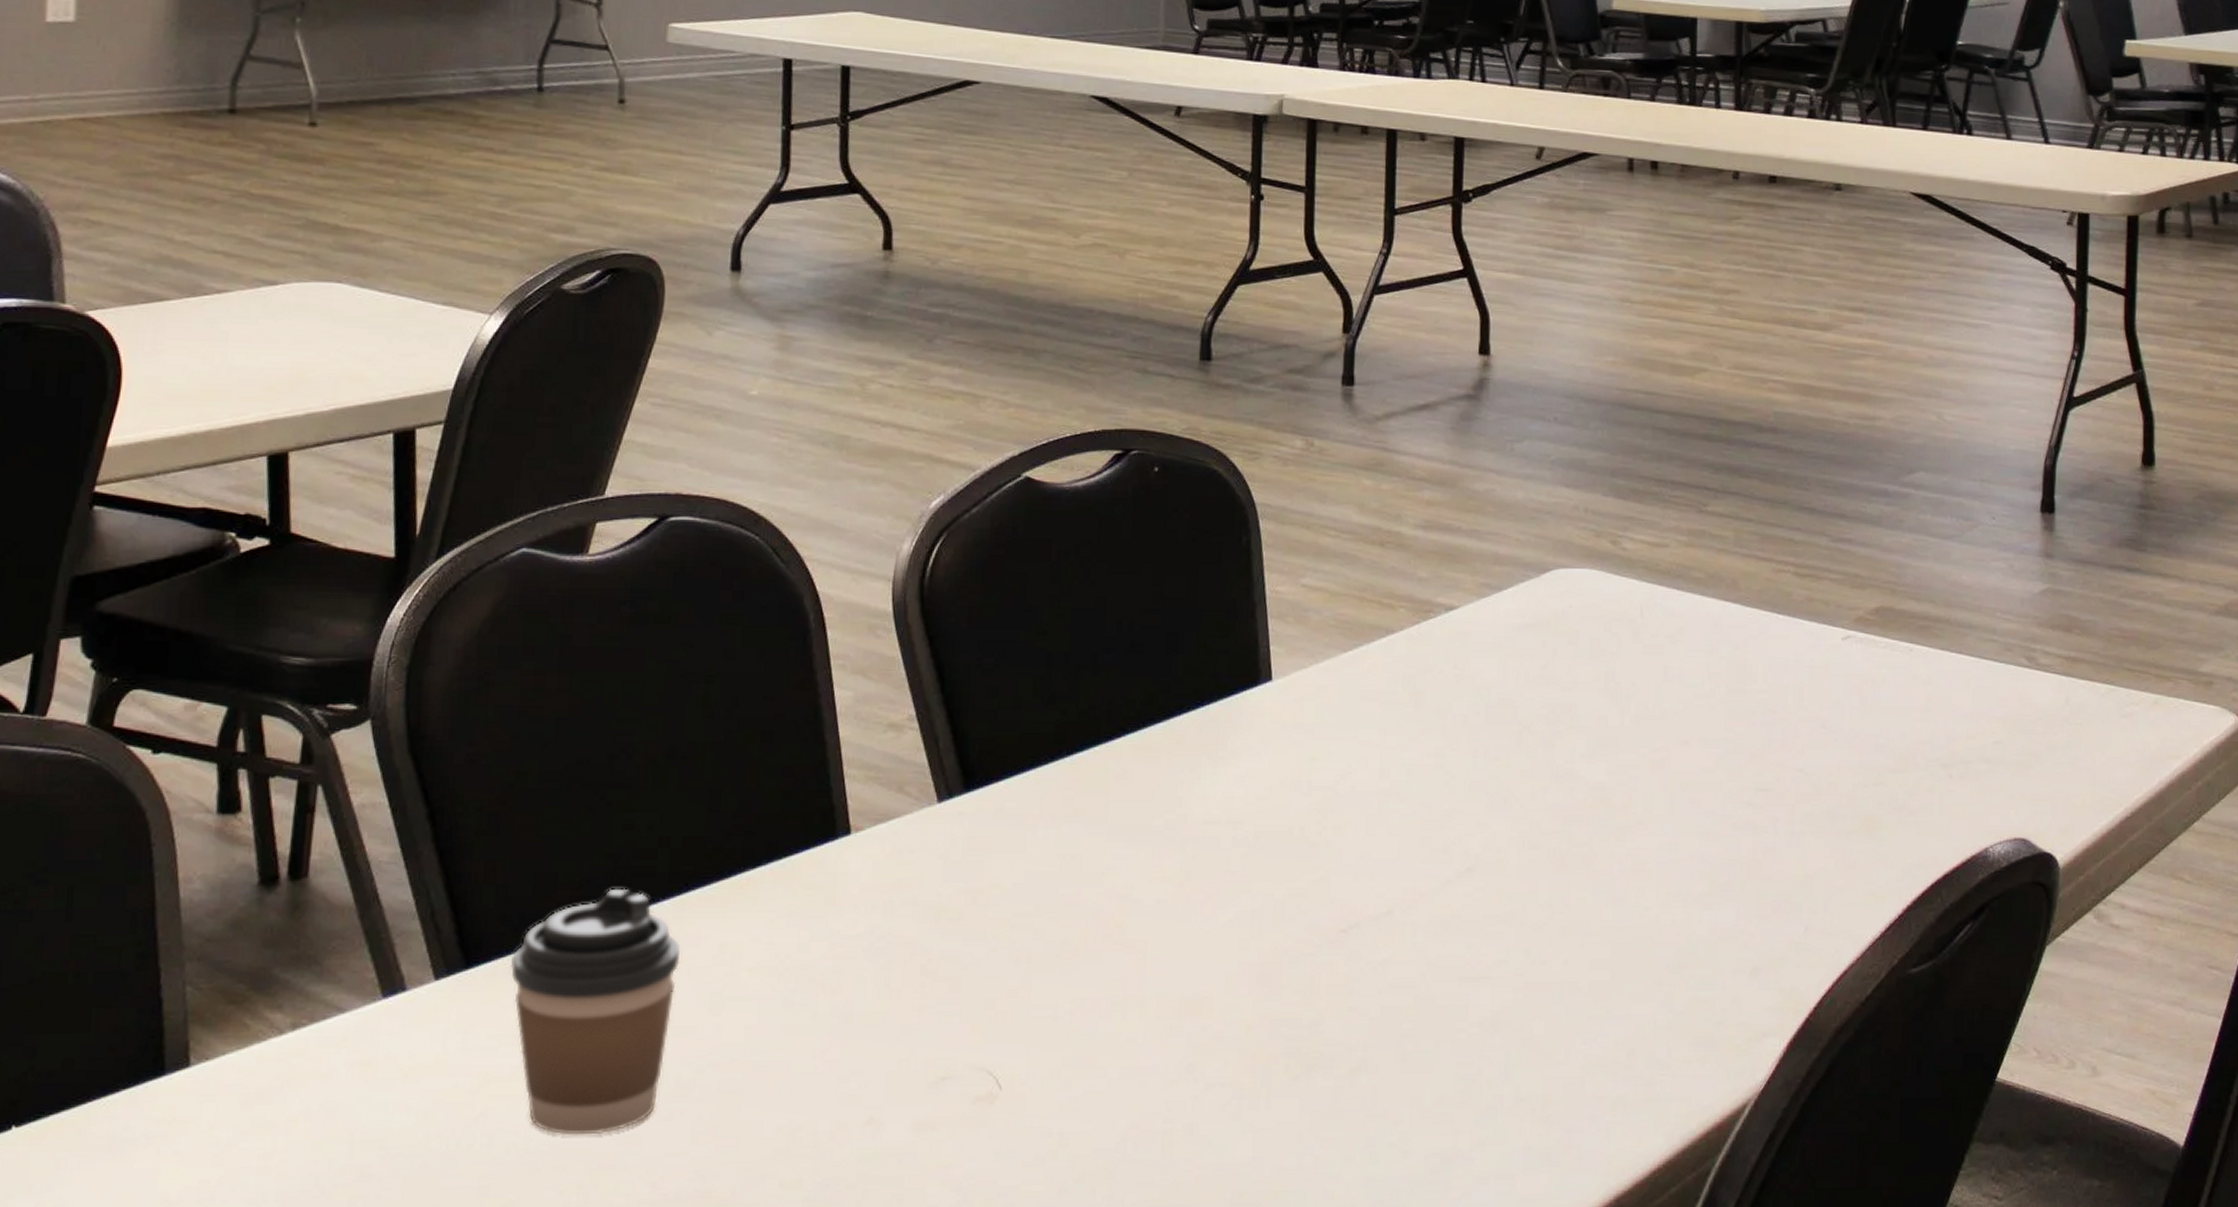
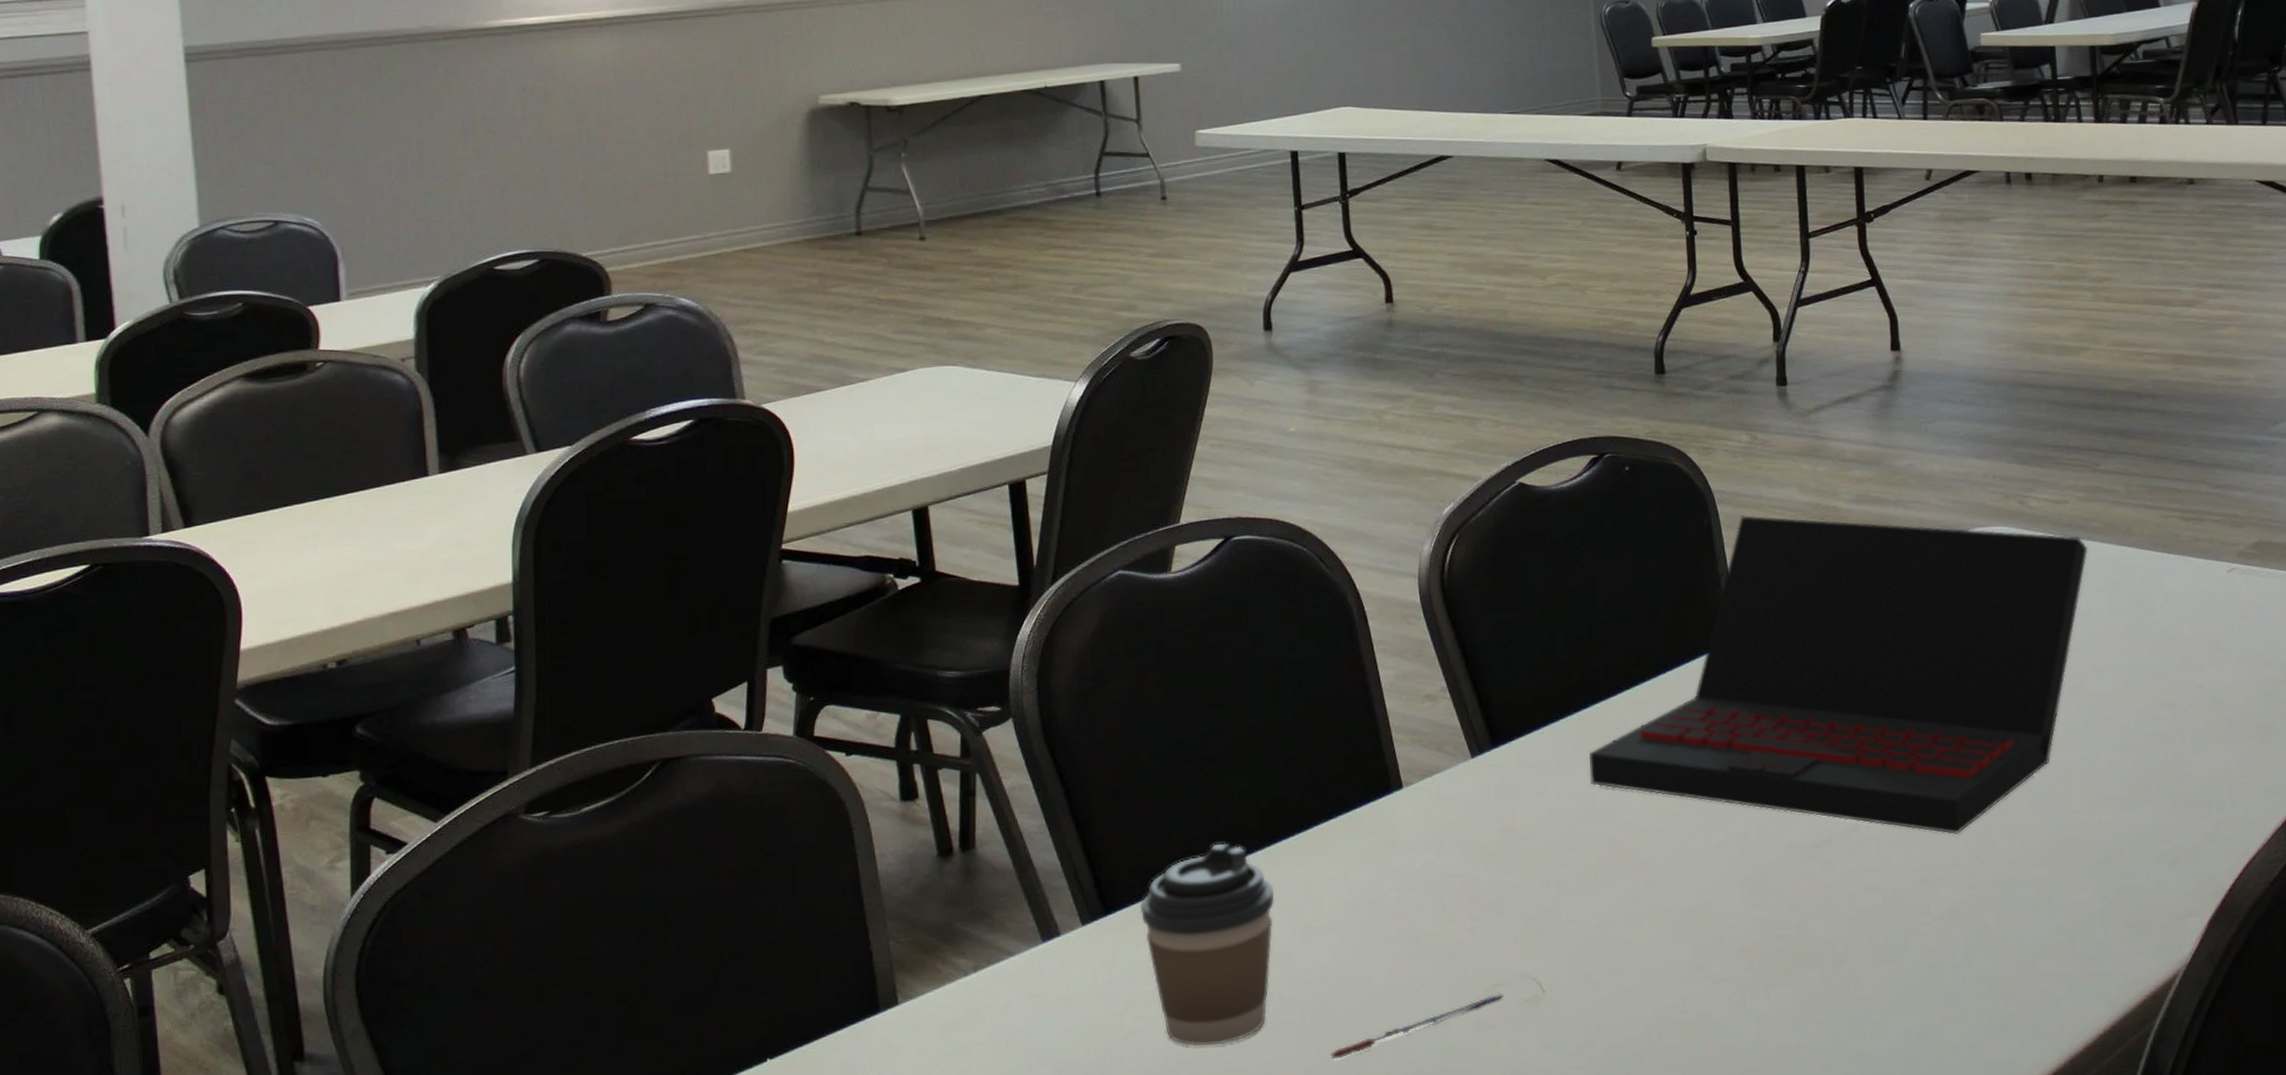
pen: none [732,1087,951,1159] -> present [1330,992,1504,1060]
laptop: none [1078,535,1686,926] -> present [1589,515,2088,834]

